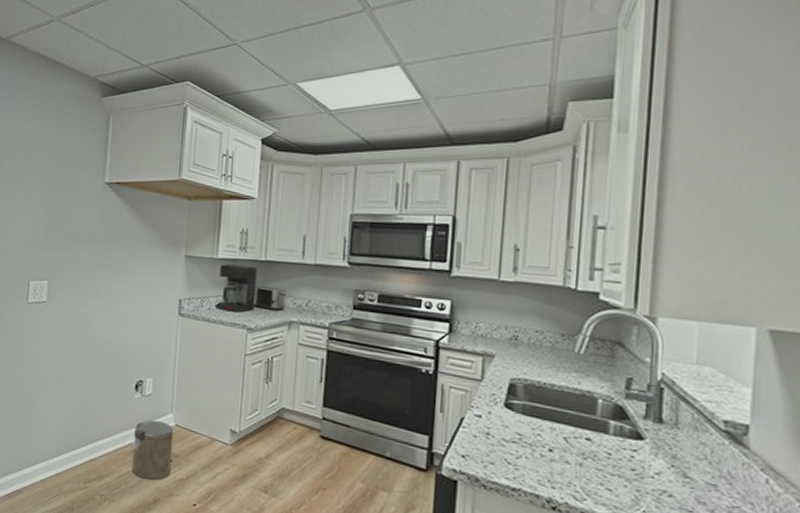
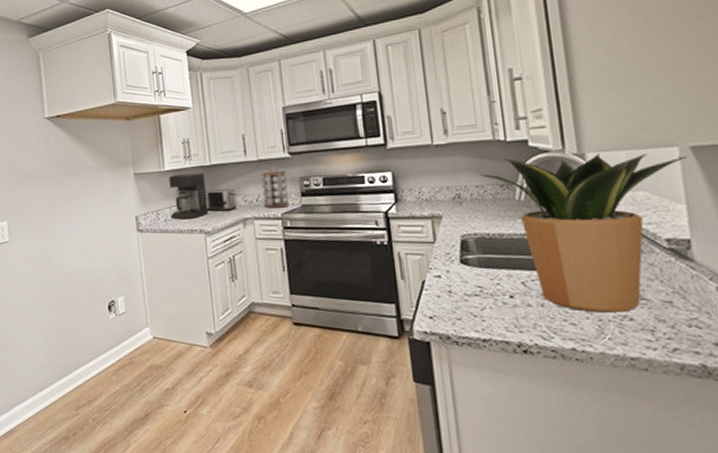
trash can: present [132,420,174,481] -> none [115,337,157,396]
spice rack: none [312,273,342,318] -> present [262,166,289,208]
potted plant: none [541,308,763,488] -> present [478,153,687,313]

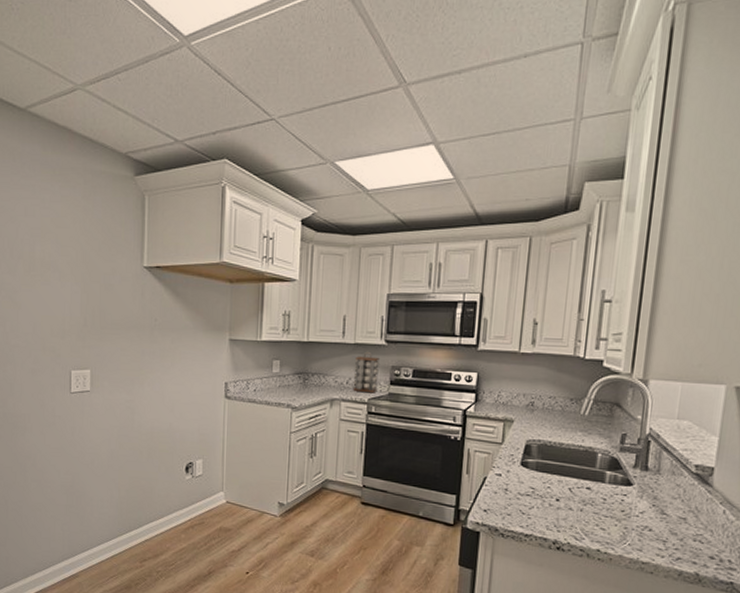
coffee maker: present [169,172,209,220] -> none [260,345,300,393]
toaster: present [205,188,237,212] -> none [297,365,328,390]
potted plant: present [478,153,687,313] -> none [554,375,730,523]

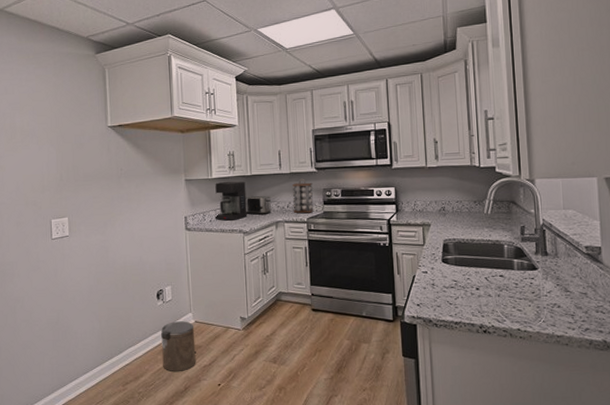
trash can: none [186,499,226,555] -> present [161,321,197,372]
coffee maker: none [260,345,300,393] -> present [214,181,247,221]
toaster: none [297,365,328,390] -> present [245,195,271,216]

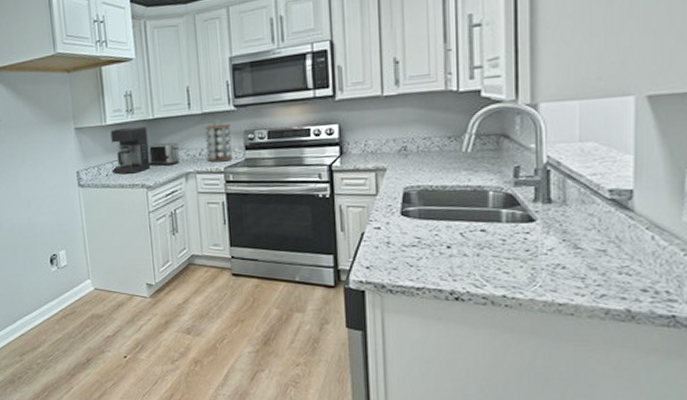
trash can: present [161,321,197,372] -> none [57,288,99,343]

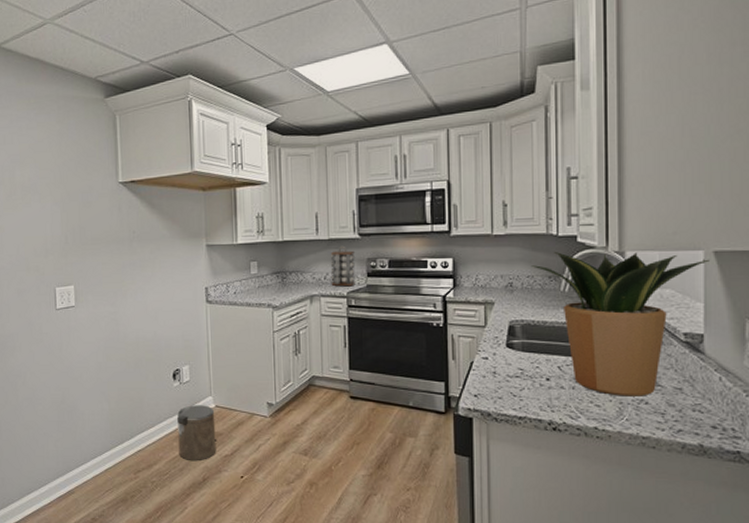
trash can: none [57,288,99,343] -> present [177,405,217,461]
coffee maker: present [110,126,151,174] -> none [239,247,278,293]
toaster: present [147,142,180,166] -> none [275,264,305,288]
potted plant: none [427,103,642,262] -> present [530,252,709,396]

